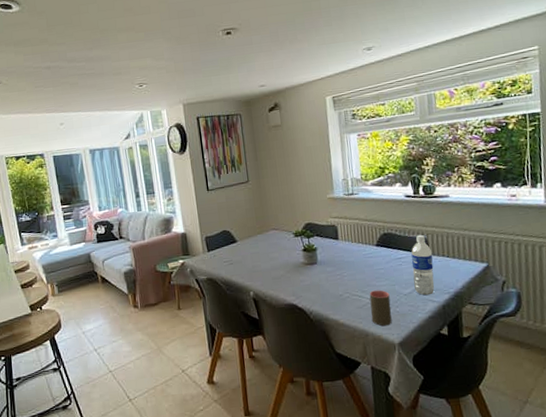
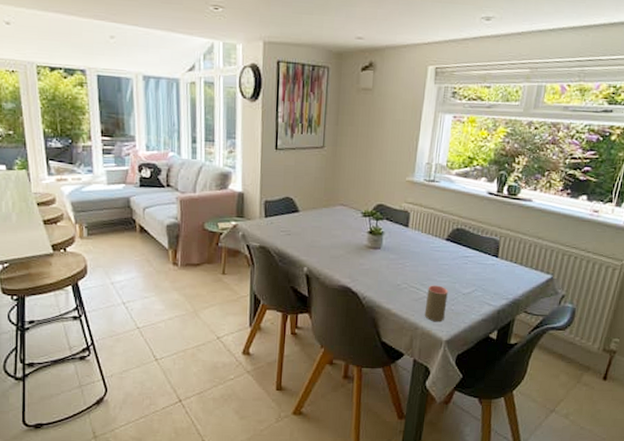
water bottle: present [411,234,435,296] -> none [475,235,501,298]

